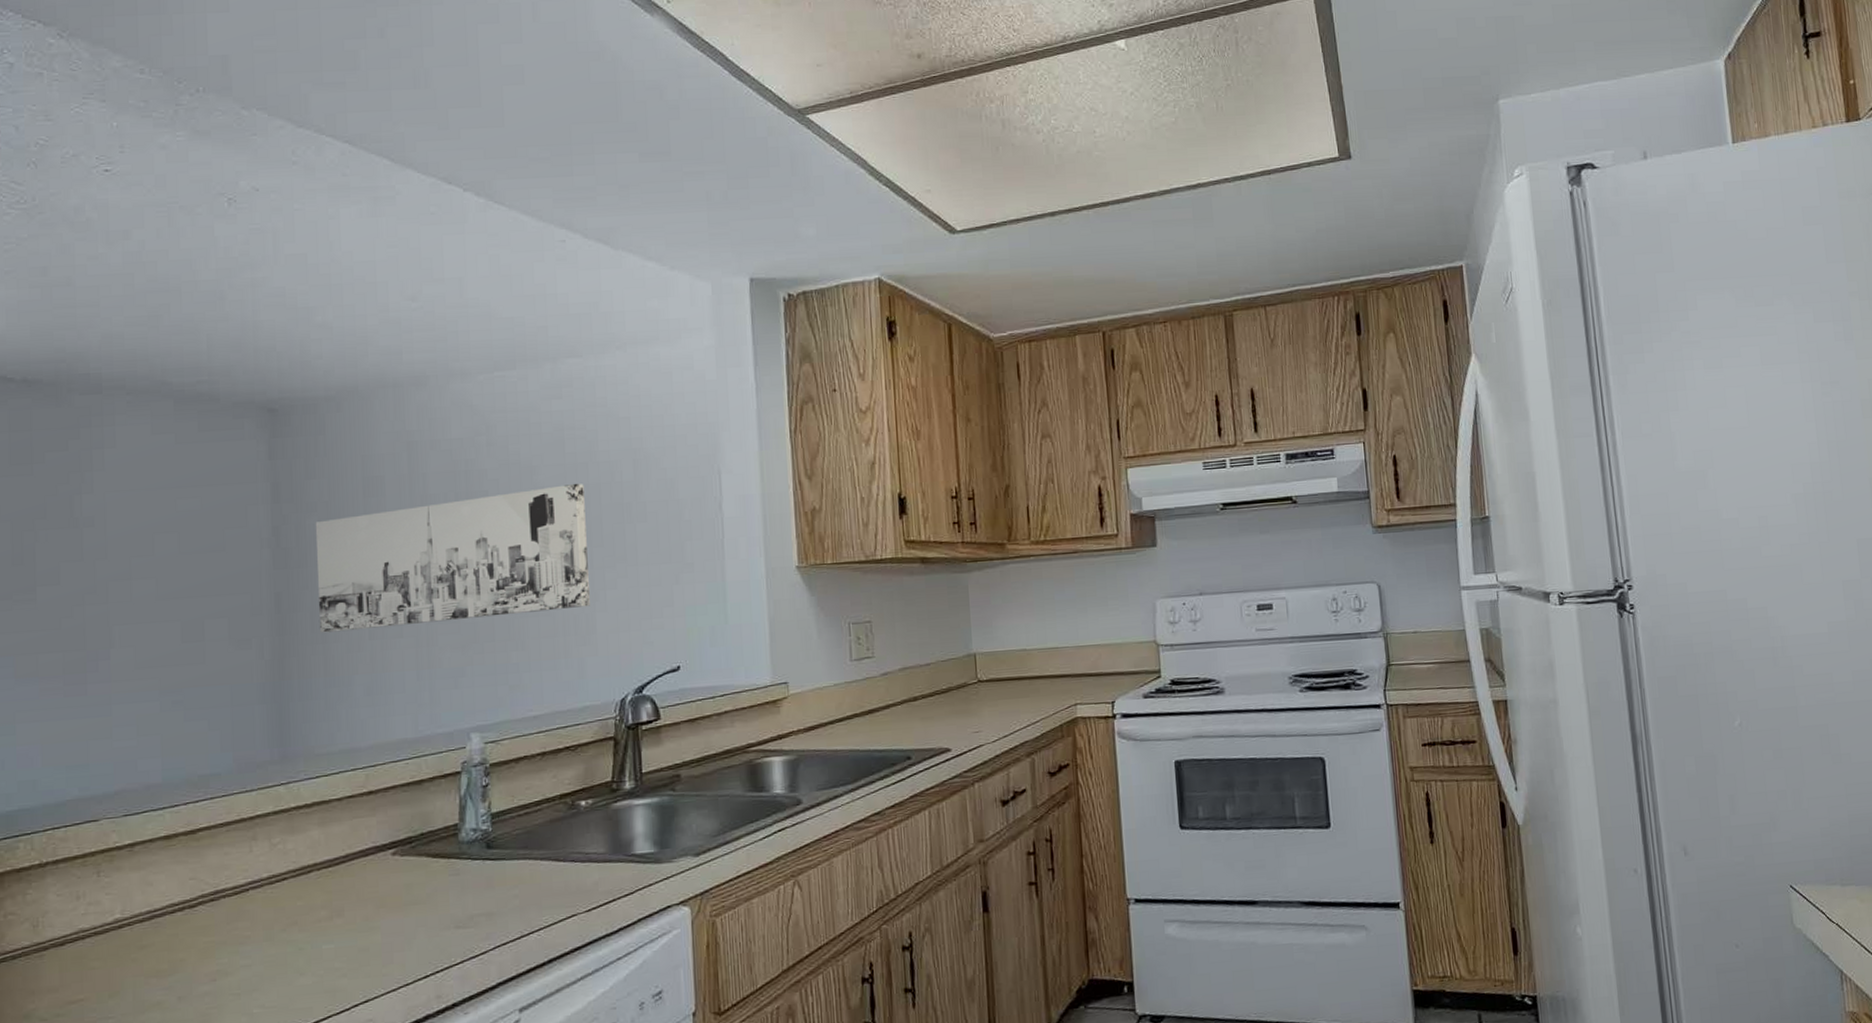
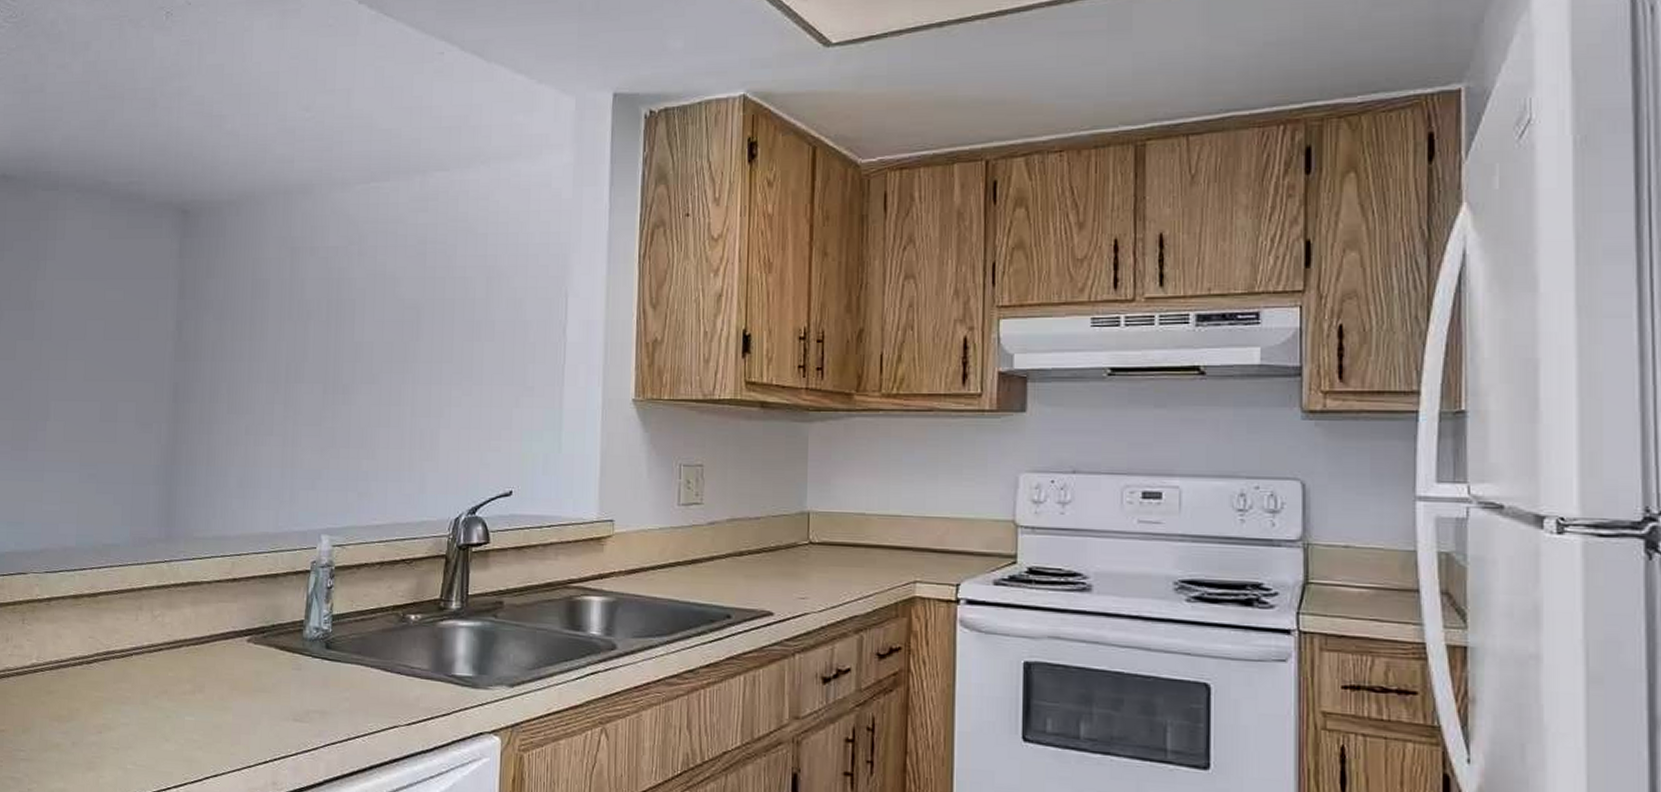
wall art: present [315,483,590,633] -> none [206,297,440,425]

